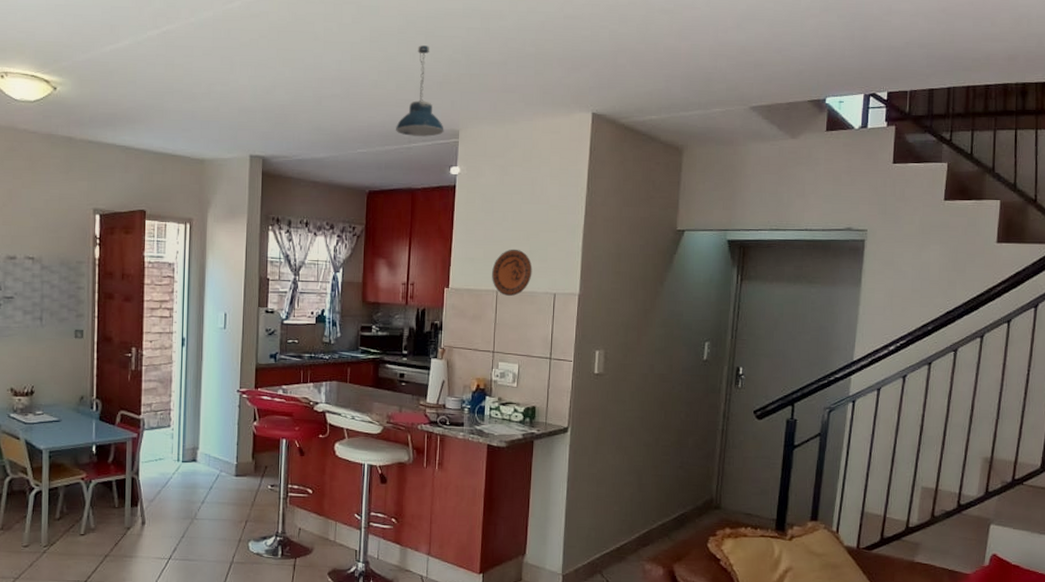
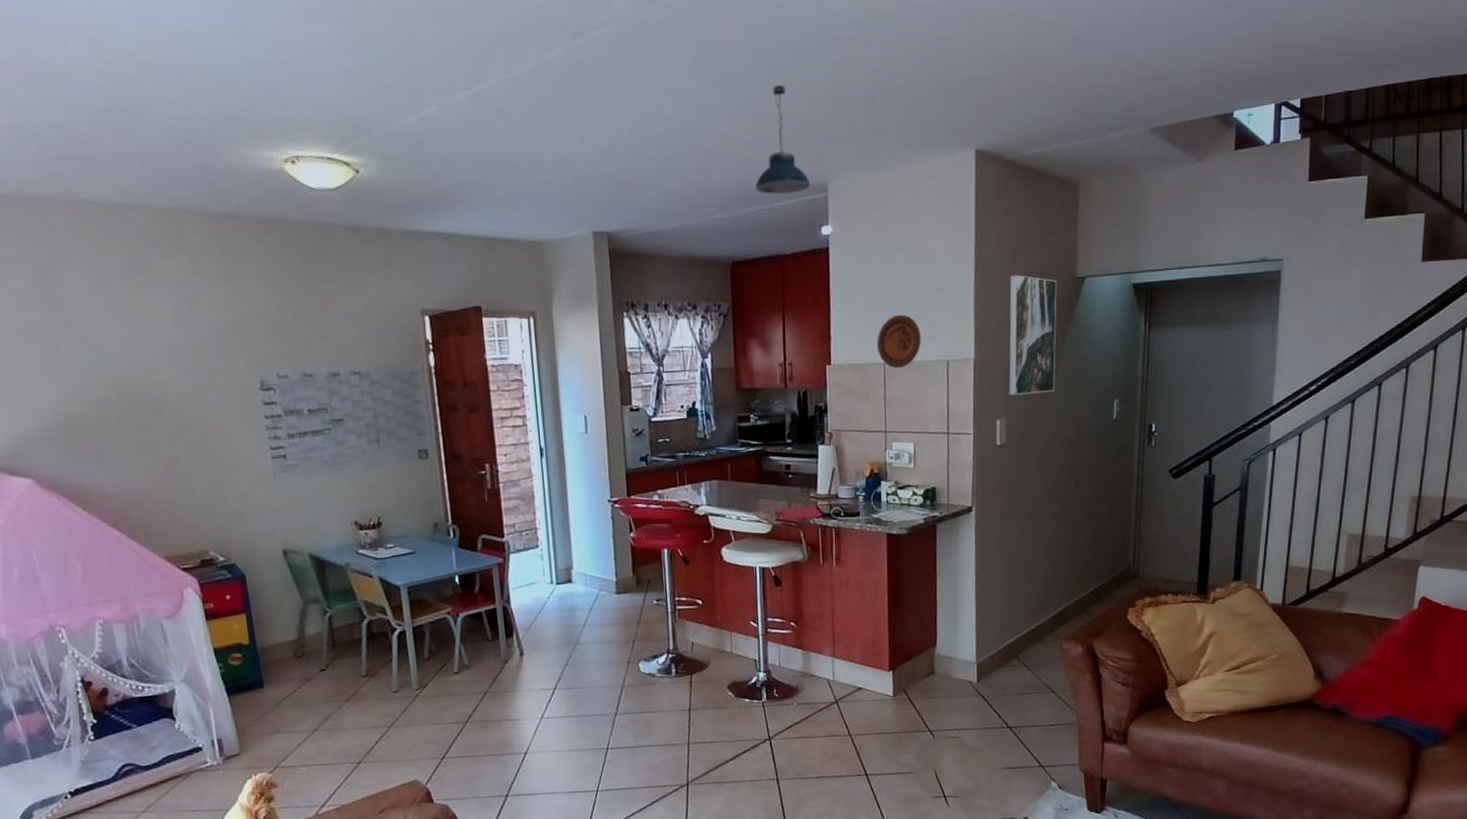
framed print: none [609,223,658,330] -> present [1008,274,1057,395]

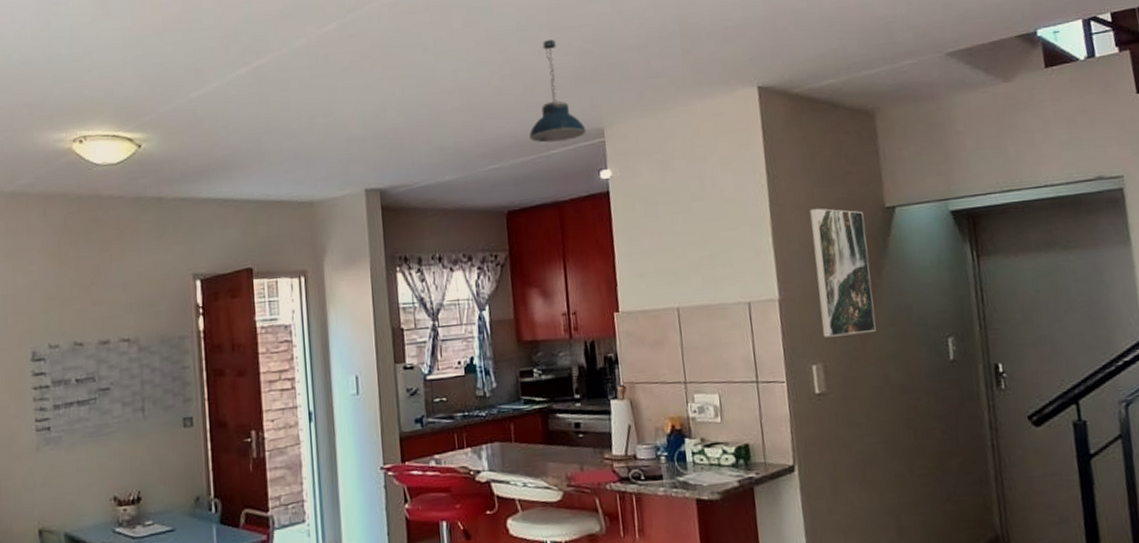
decorative plate: present [877,314,922,368] -> none [668,255,718,313]

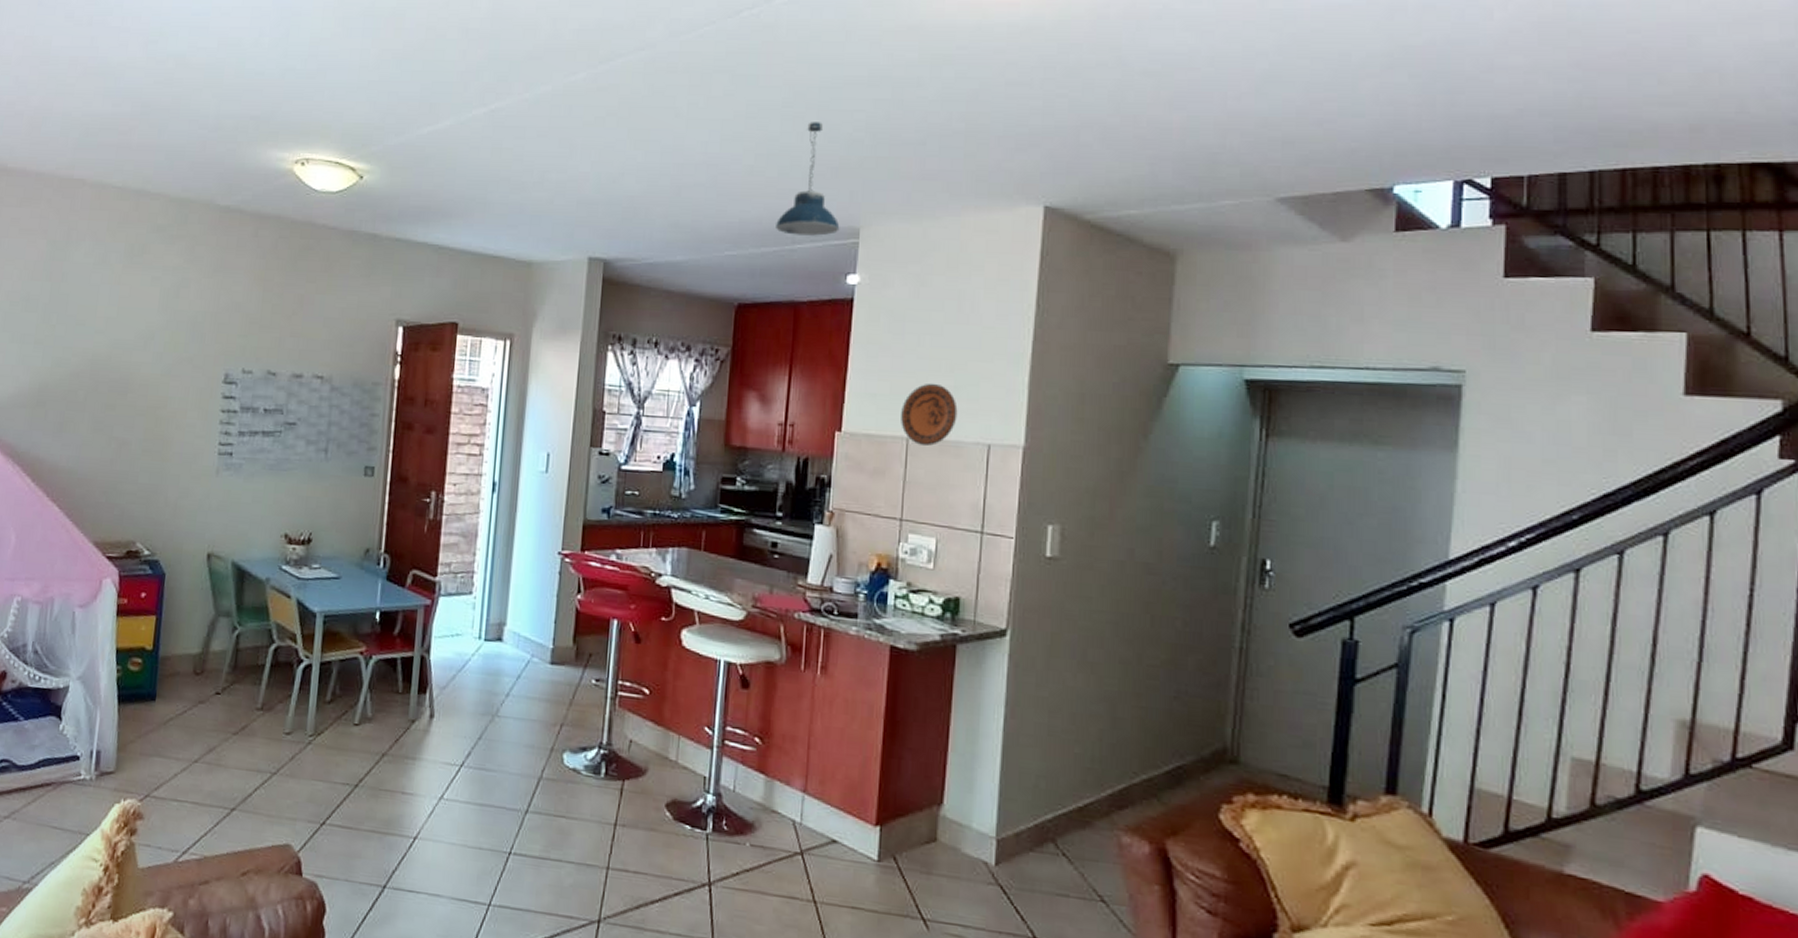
decorative plate: none [668,255,718,313] -> present [901,383,958,446]
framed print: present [809,208,876,338] -> none [1067,352,1140,500]

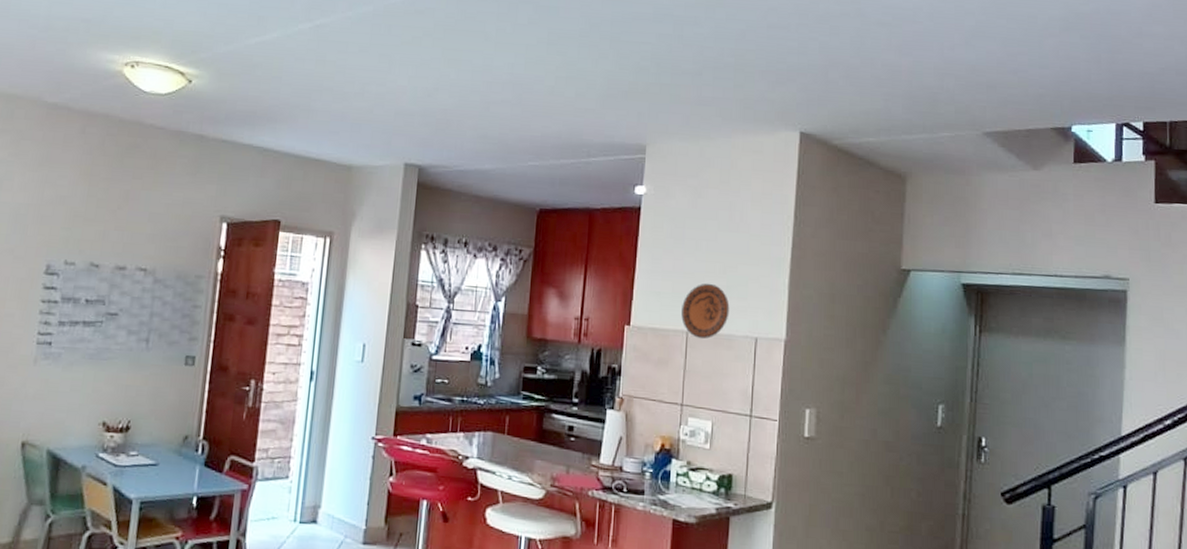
pendant light: present [776,122,840,236] -> none [573,50,629,151]

